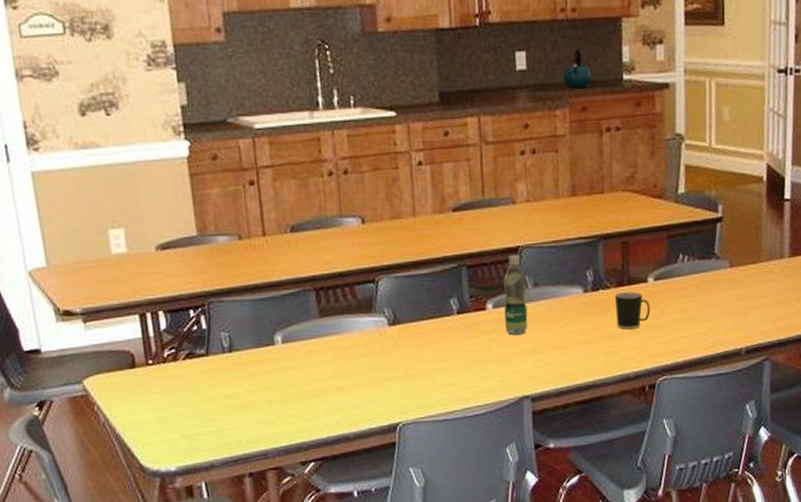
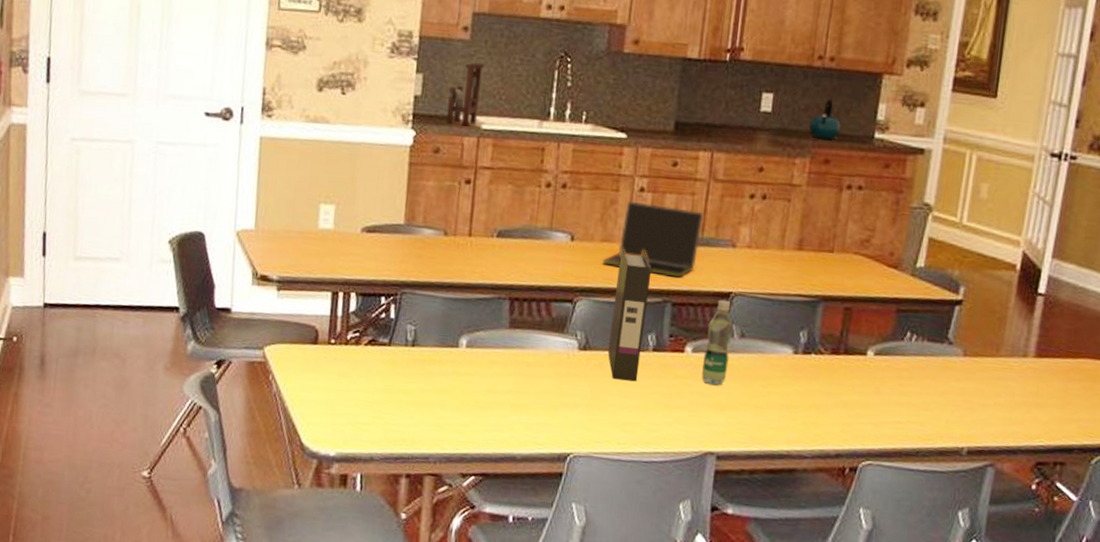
paper towel holder: none [214,63,249,129] -> present [446,63,484,126]
laptop: none [396,175,483,241] -> present [603,201,704,278]
binder: none [410,220,448,347] -> present [608,247,652,382]
mug: present [614,292,651,330] -> none [824,361,866,403]

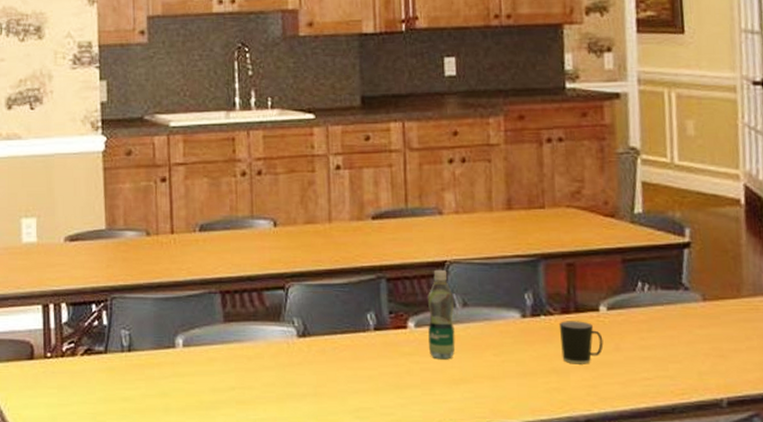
paper towel holder: present [446,63,484,126] -> none [133,64,165,126]
laptop: present [603,201,704,278] -> none [309,180,406,252]
binder: present [608,247,652,382] -> none [325,227,363,364]
kettle: present [809,99,841,140] -> none [497,56,529,96]
mug: none [824,361,866,403] -> present [559,321,604,364]

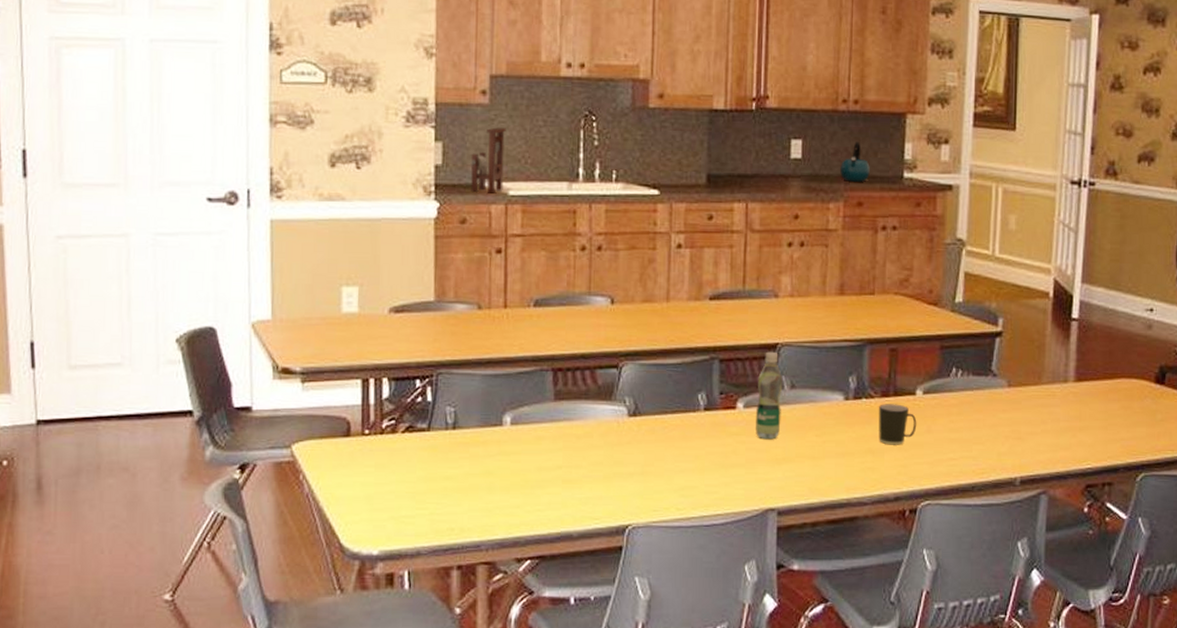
paper towel holder: none [133,64,165,126] -> present [470,127,506,193]
kettle: none [497,56,529,96] -> present [840,142,870,182]

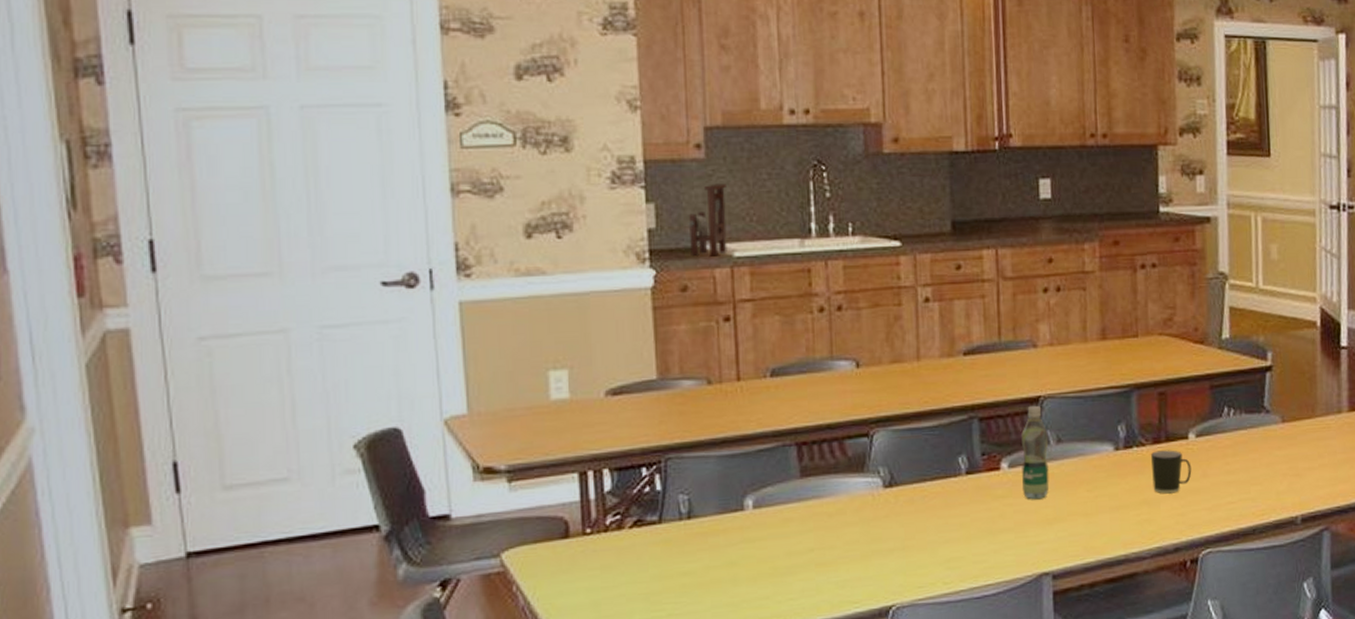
kettle: present [840,142,870,182] -> none [1093,178,1124,220]

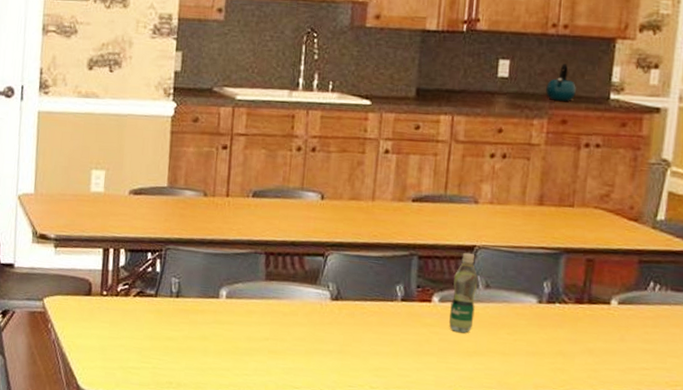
paper towel holder: present [688,183,727,256] -> none [204,40,237,97]
kettle: none [1093,178,1124,220] -> present [546,64,576,101]
mug: present [1150,450,1192,494] -> none [570,310,610,350]

